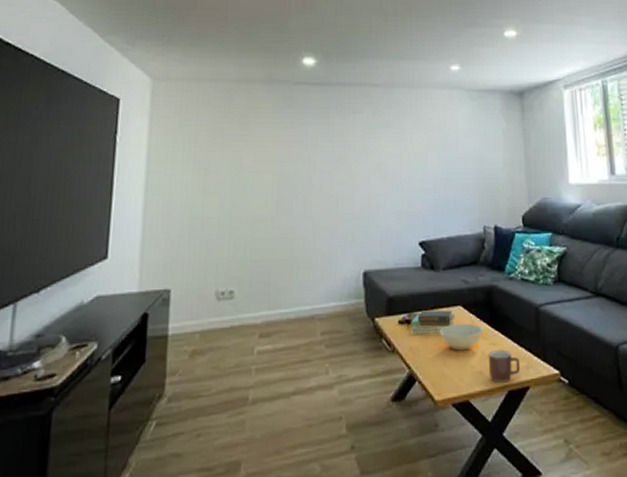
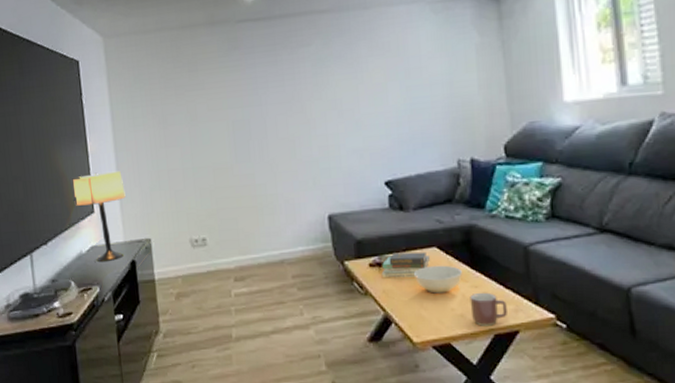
table lamp: none [84,215,149,315] -> present [71,171,126,263]

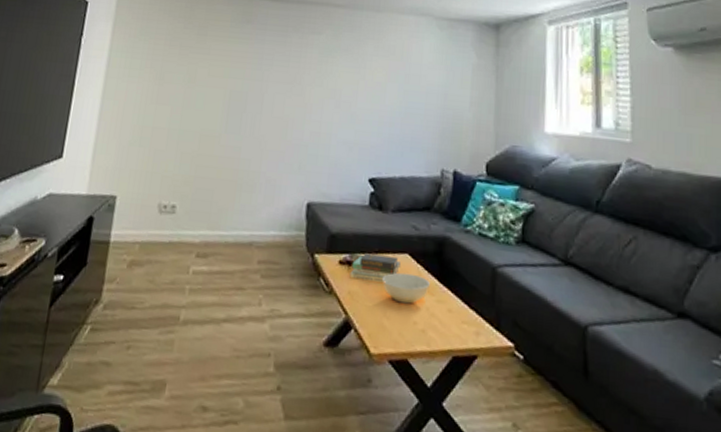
table lamp: present [71,171,126,263] -> none [43,116,103,214]
mug: present [469,292,507,326] -> none [432,308,469,347]

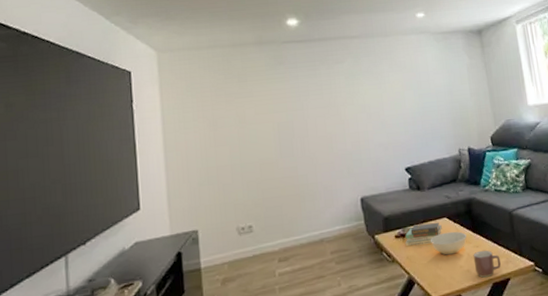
mug: none [432,308,469,347] -> present [473,250,501,278]

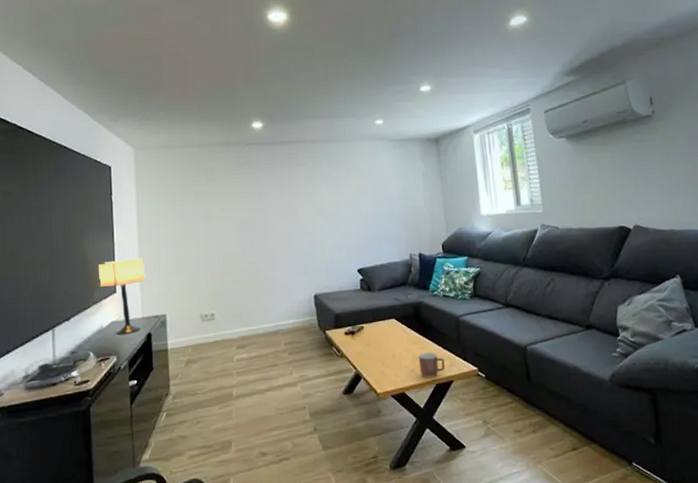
table lamp: none [116,169,174,258] -> present [96,257,146,336]
books: present [405,222,442,247] -> none [354,322,390,344]
bowl: present [430,231,467,255] -> none [377,332,413,354]

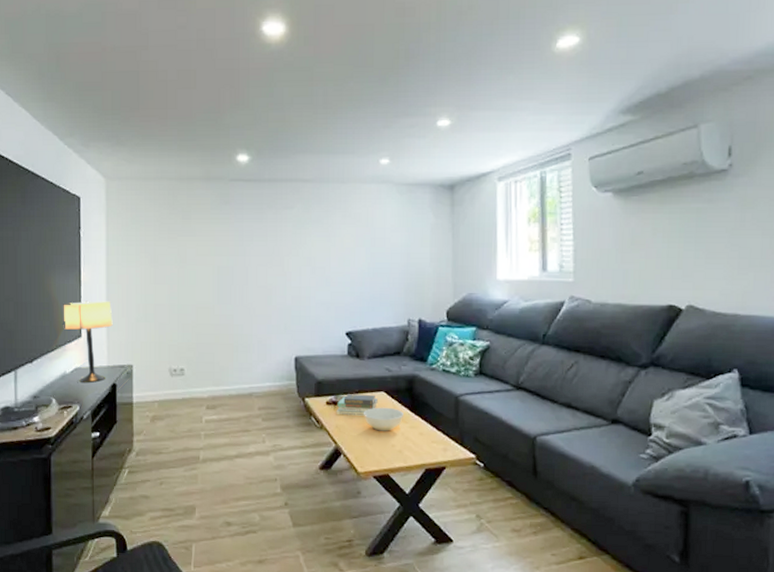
books: none [354,322,390,344] -> present [336,394,378,417]
bowl: none [377,332,413,354] -> present [363,407,403,431]
mug: present [418,352,445,378] -> none [407,432,438,462]

